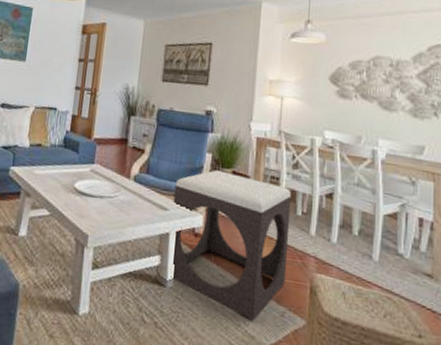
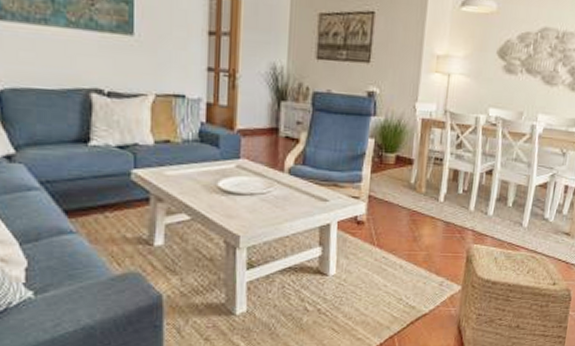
footstool: present [170,170,292,321] -> none [333,155,454,294]

